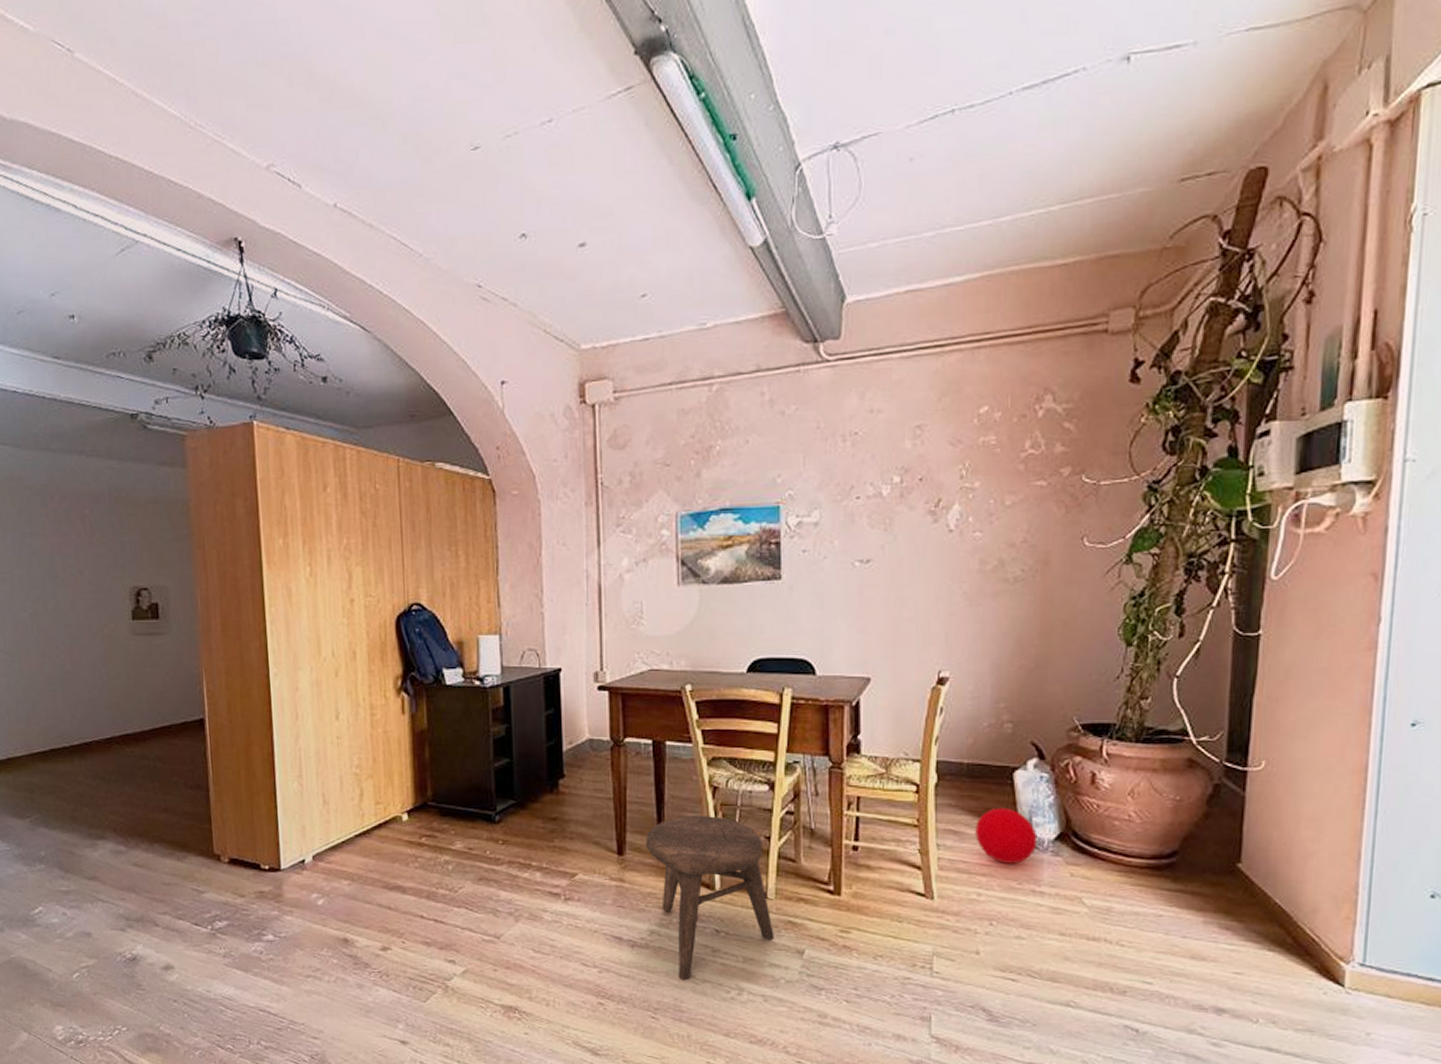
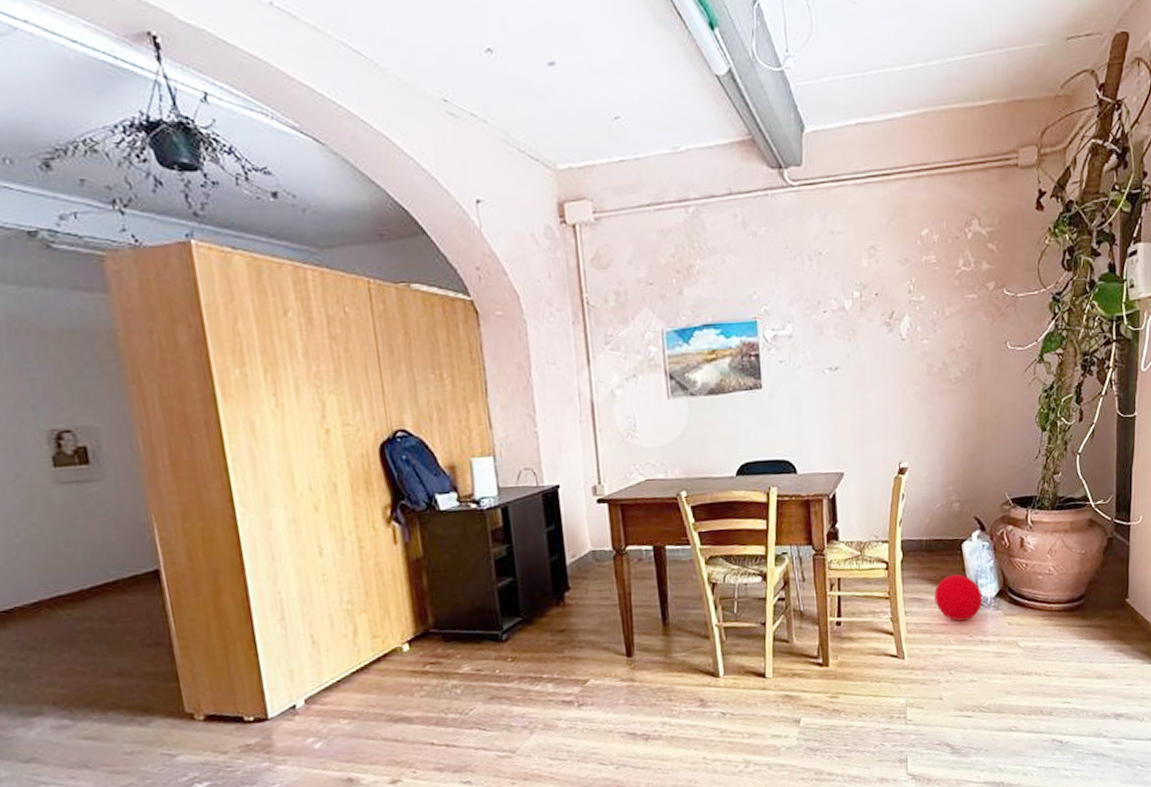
stool: present [645,814,774,981] -> none [652,610,774,764]

